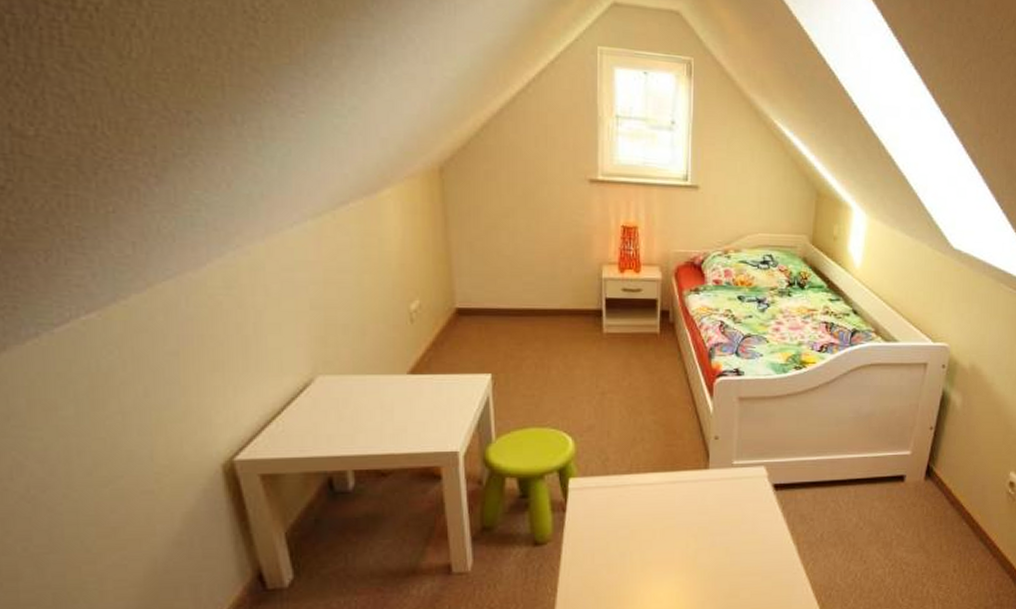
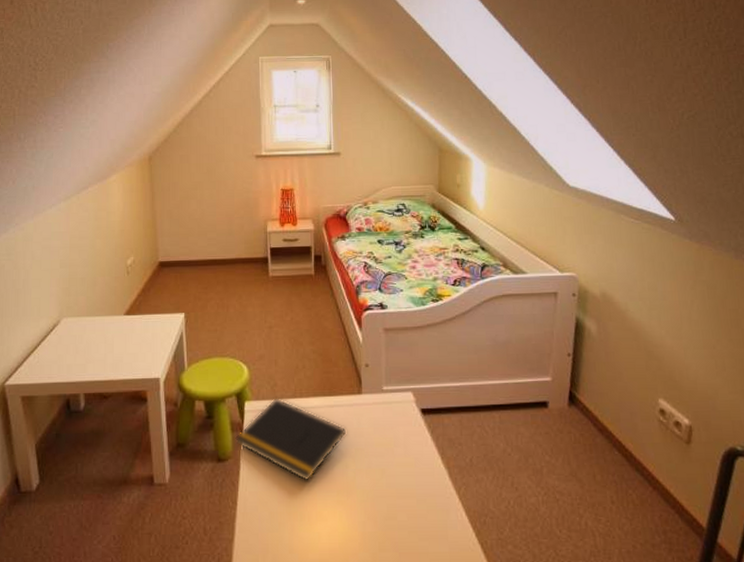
notepad: none [556,474,689,564] -> present [235,398,347,483]

